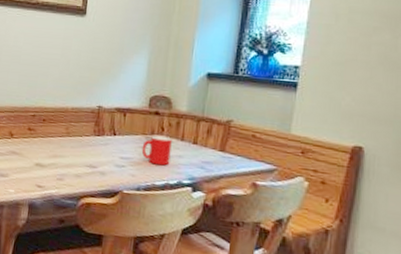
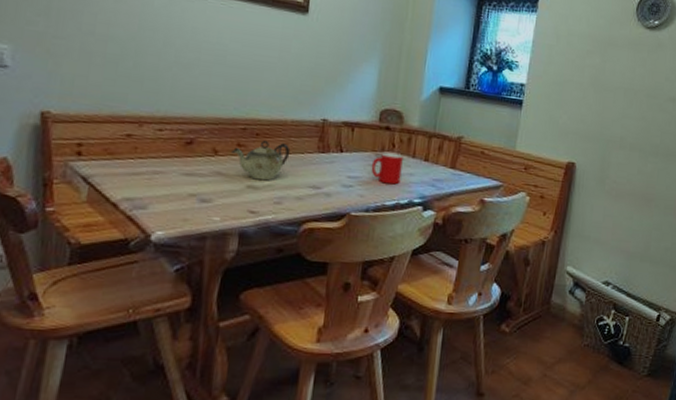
teapot: none [24,124,71,160] -> present [231,140,291,181]

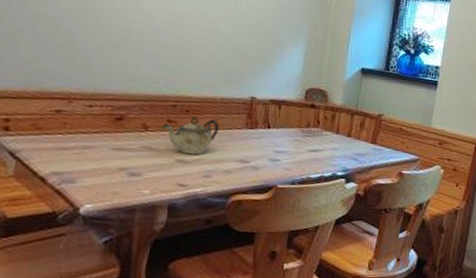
cup: present [371,153,403,185] -> none [297,129,327,159]

